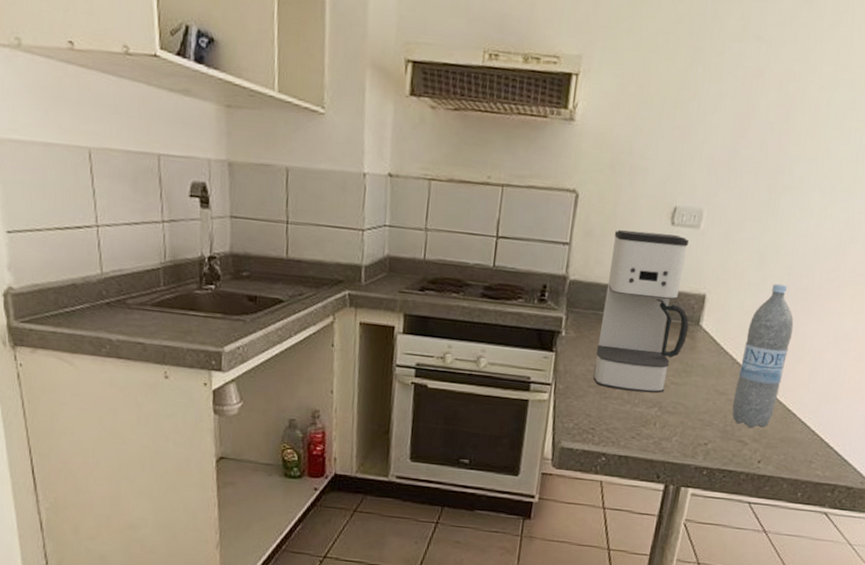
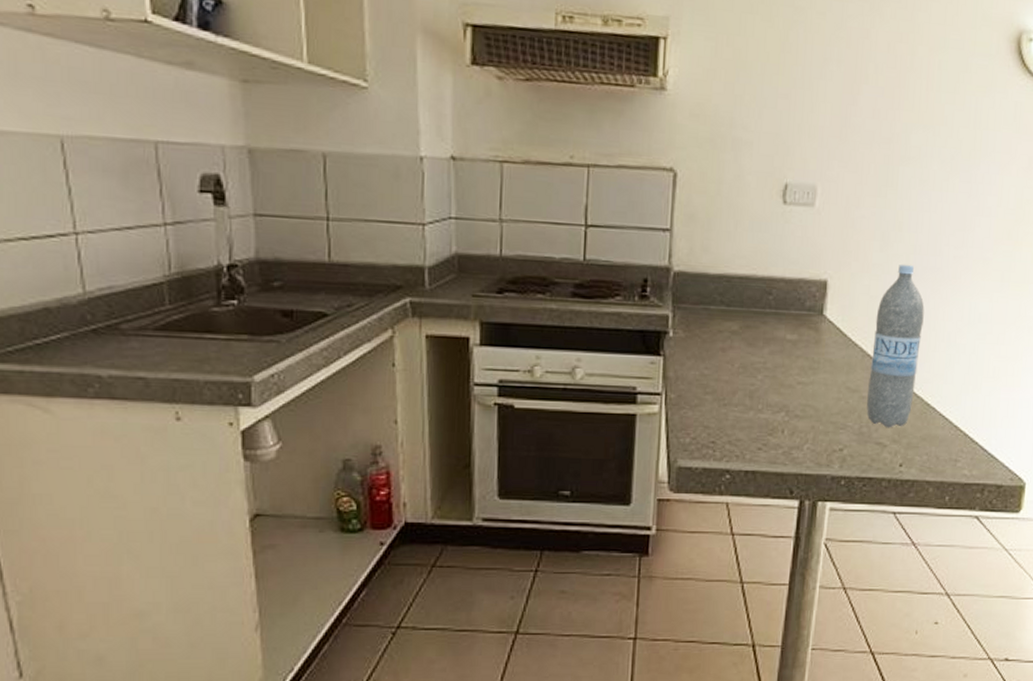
coffee maker: present [593,230,689,394] -> none [709,211,812,396]

